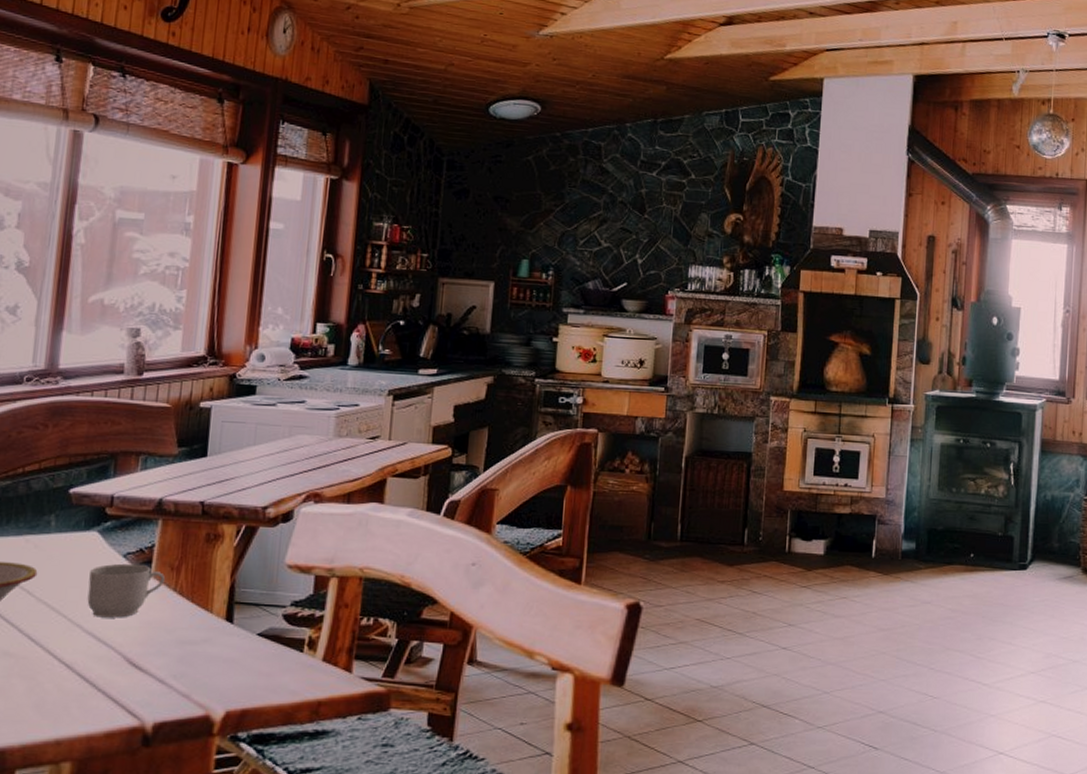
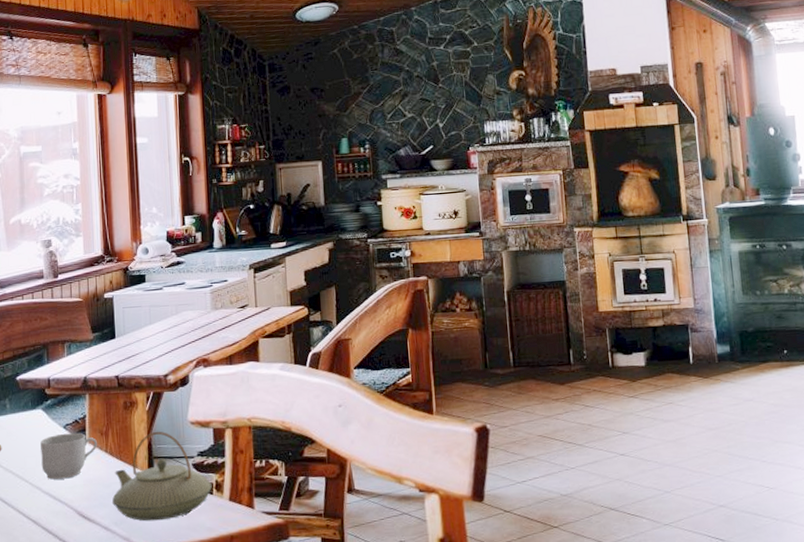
teapot: none [174,572,304,678] -> present [112,431,212,521]

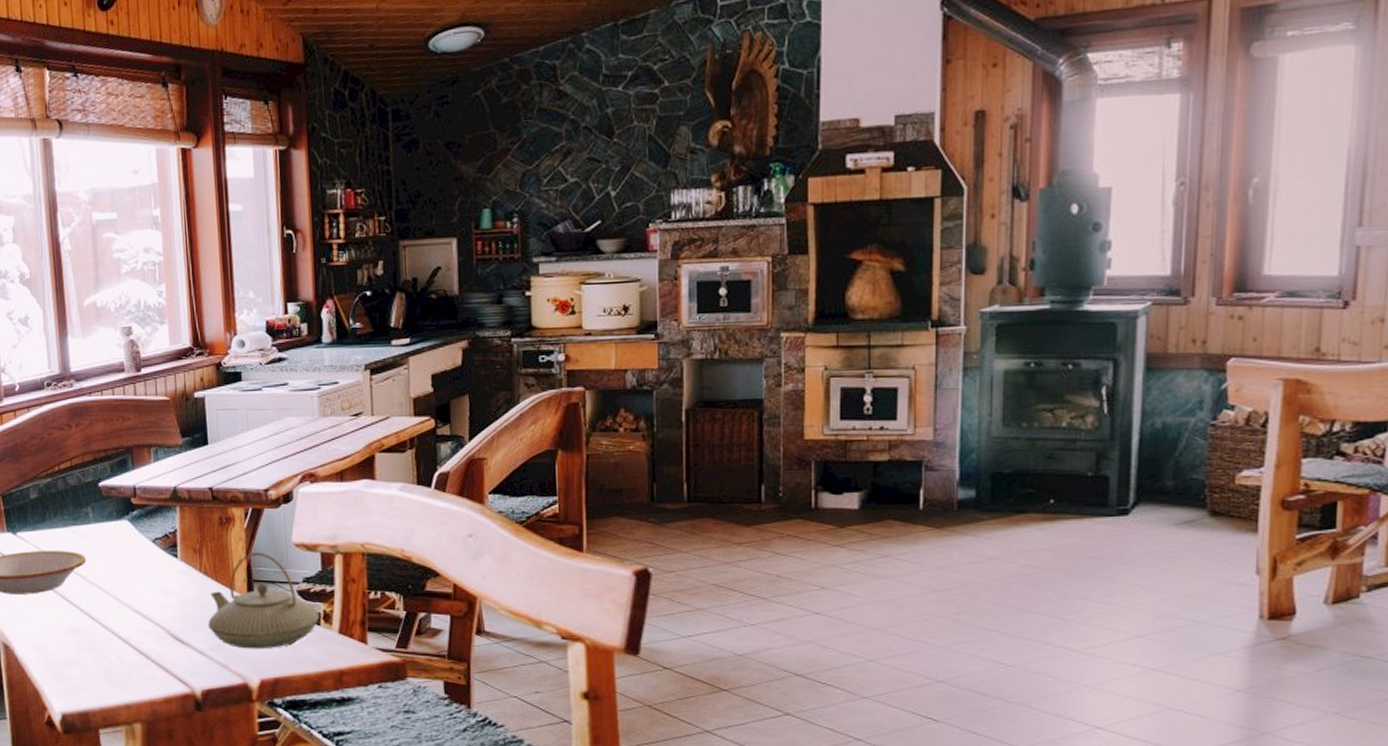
mug: present [40,432,97,480] -> none [128,548,190,597]

